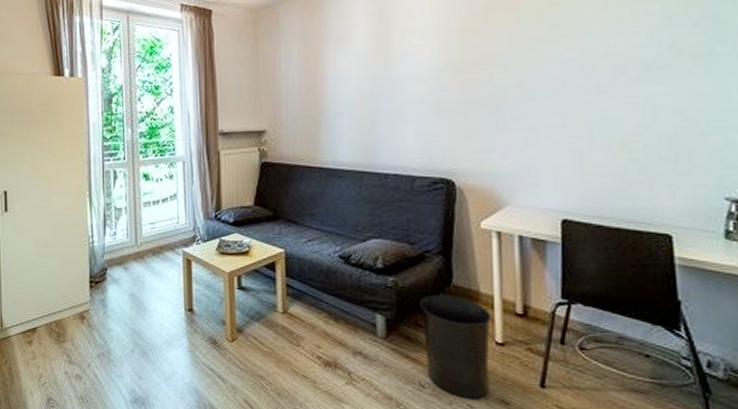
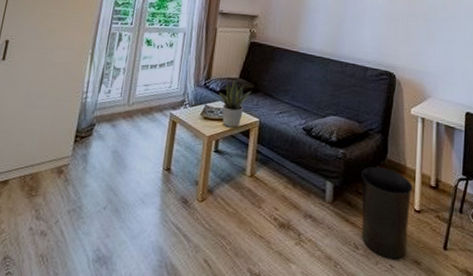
potted plant: none [233,208,271,261] -> present [219,79,252,128]

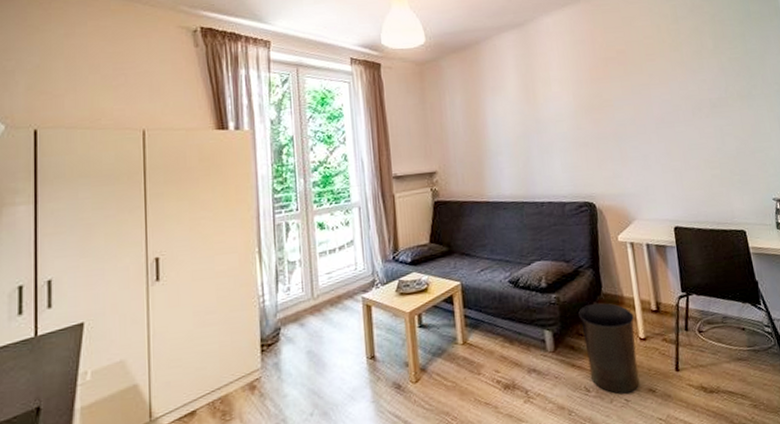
potted plant: present [219,79,252,128] -> none [411,246,446,298]

